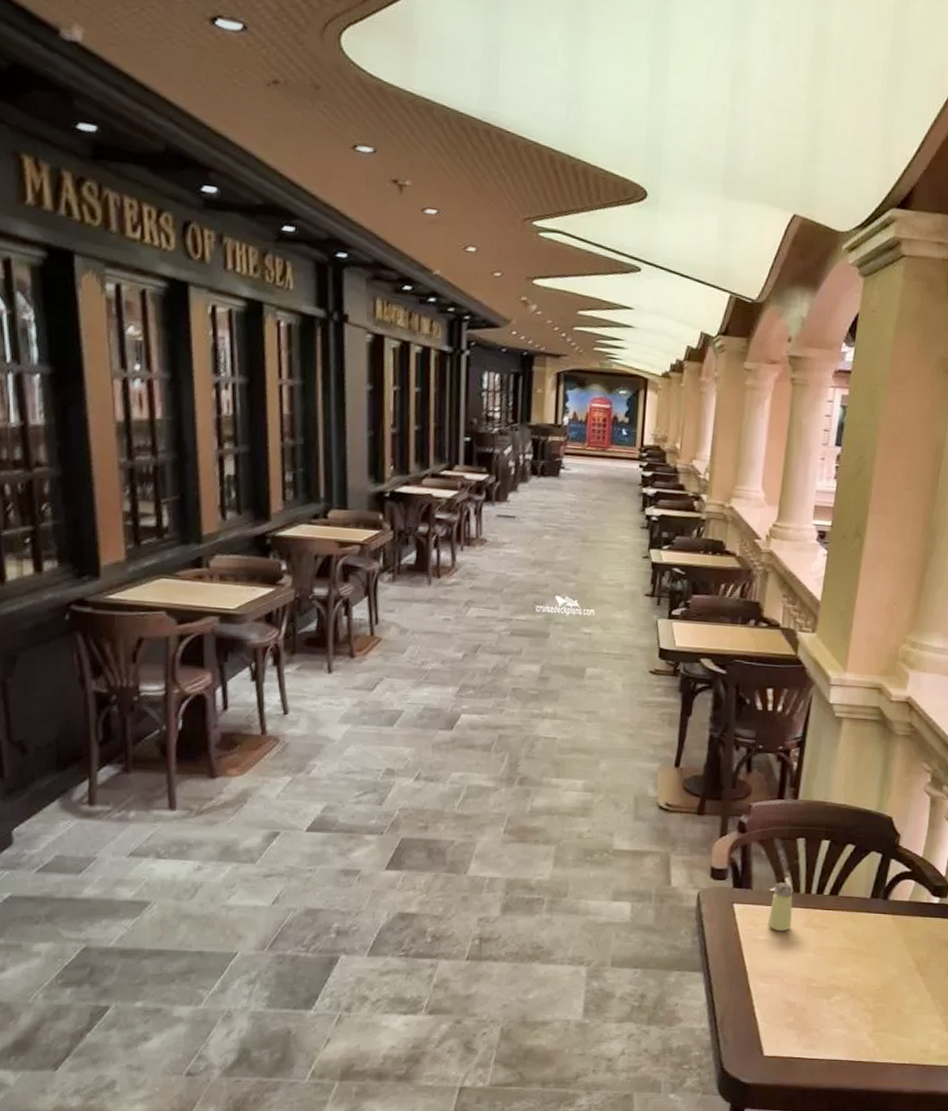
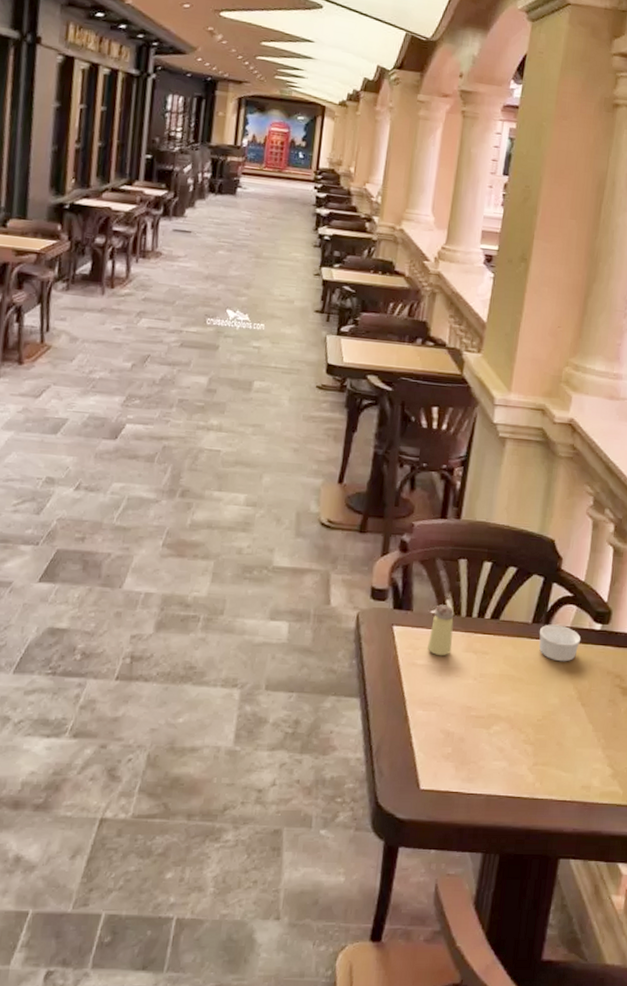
ramekin: none [877,899,920,935] -> present [538,624,581,662]

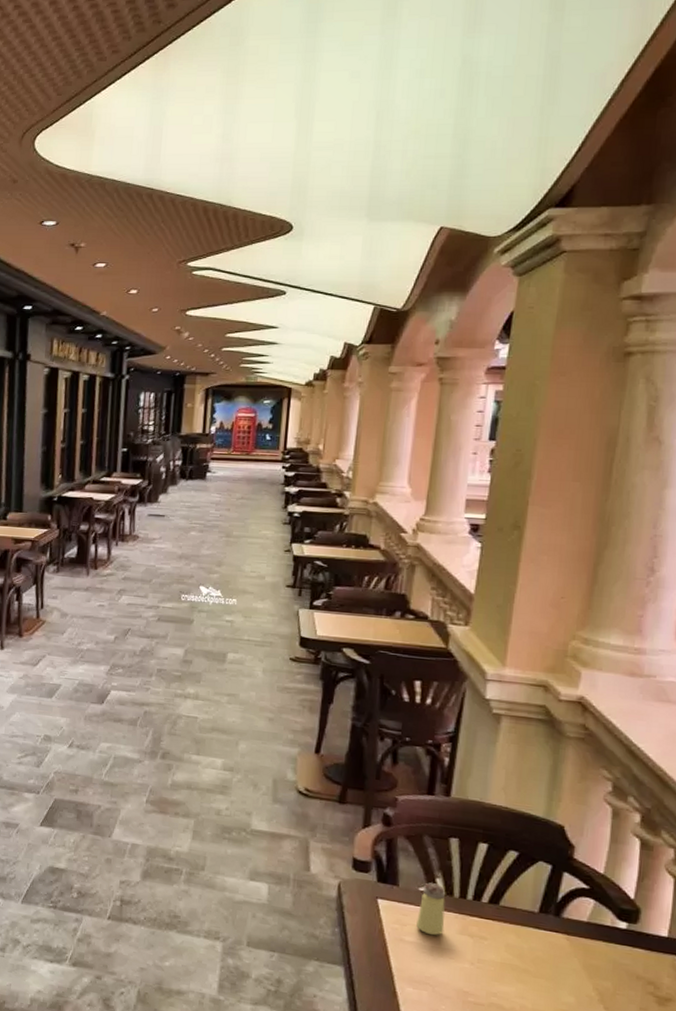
ramekin: present [538,624,581,662] -> none [547,916,602,959]

